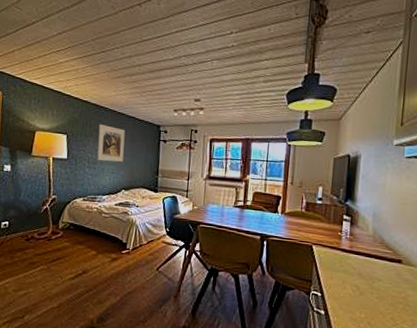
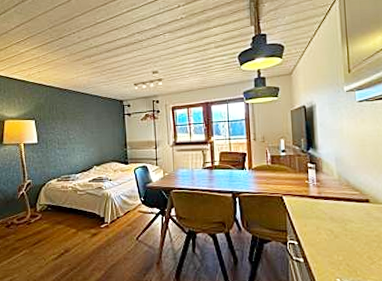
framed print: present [97,123,125,162] -> none [64,105,92,141]

